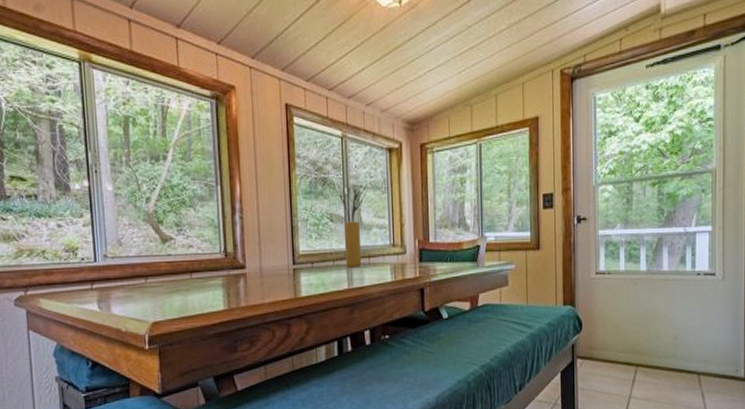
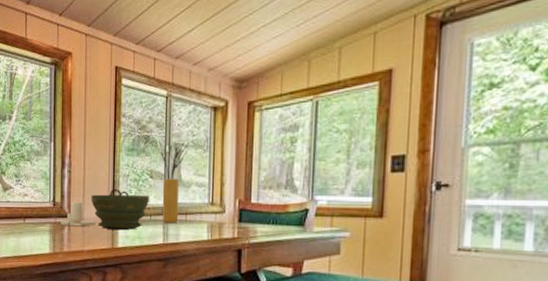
candle: none [234,250,276,278] -> present [60,201,97,227]
bowl: none [268,234,331,278] -> present [91,188,149,230]

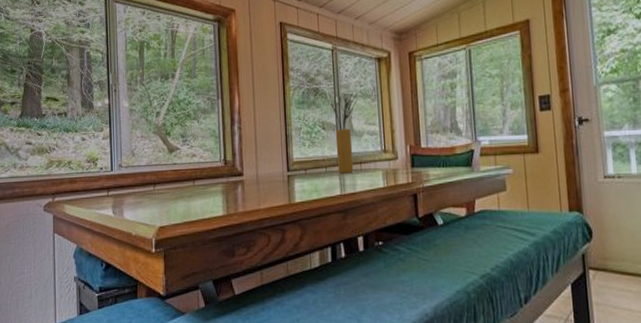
candle: present [60,201,97,227] -> none [233,158,272,185]
bowl: present [91,188,149,230] -> none [264,142,324,185]

